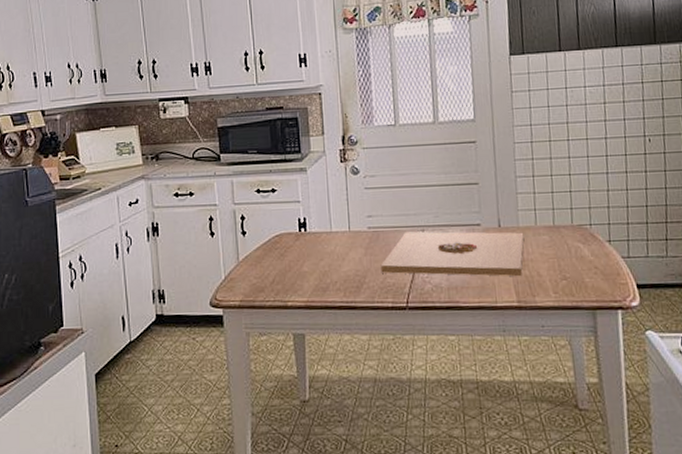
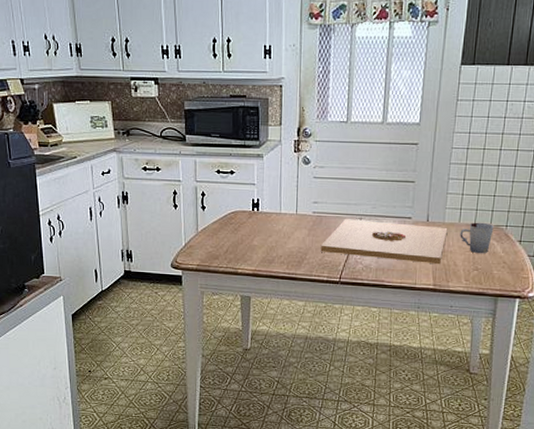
cup: none [538,222,577,260] -> present [460,222,494,254]

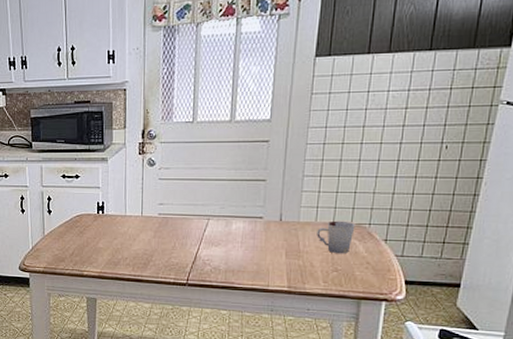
platter: present [320,219,448,265] -> none [166,220,303,266]

